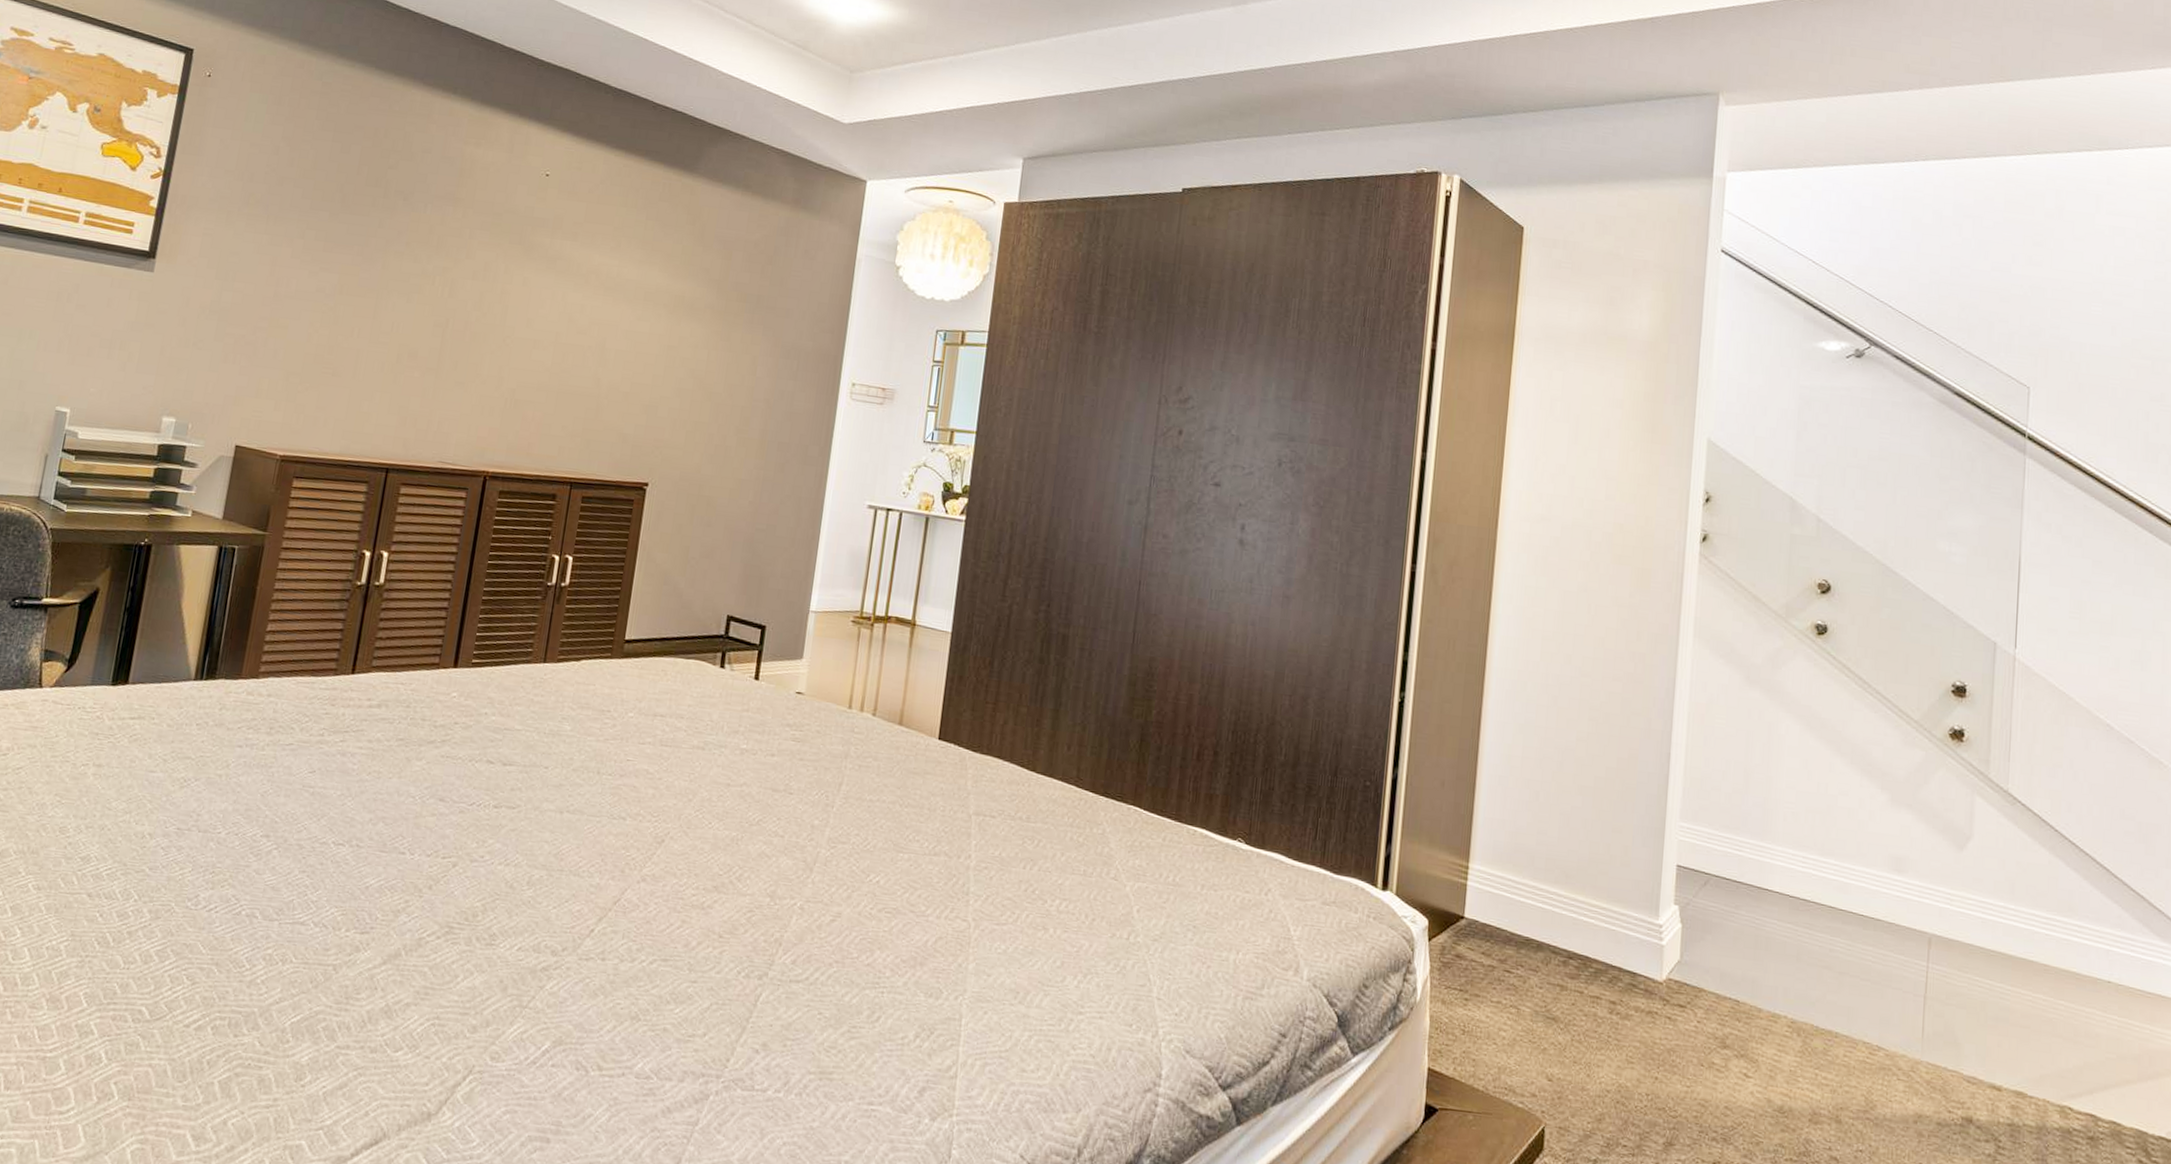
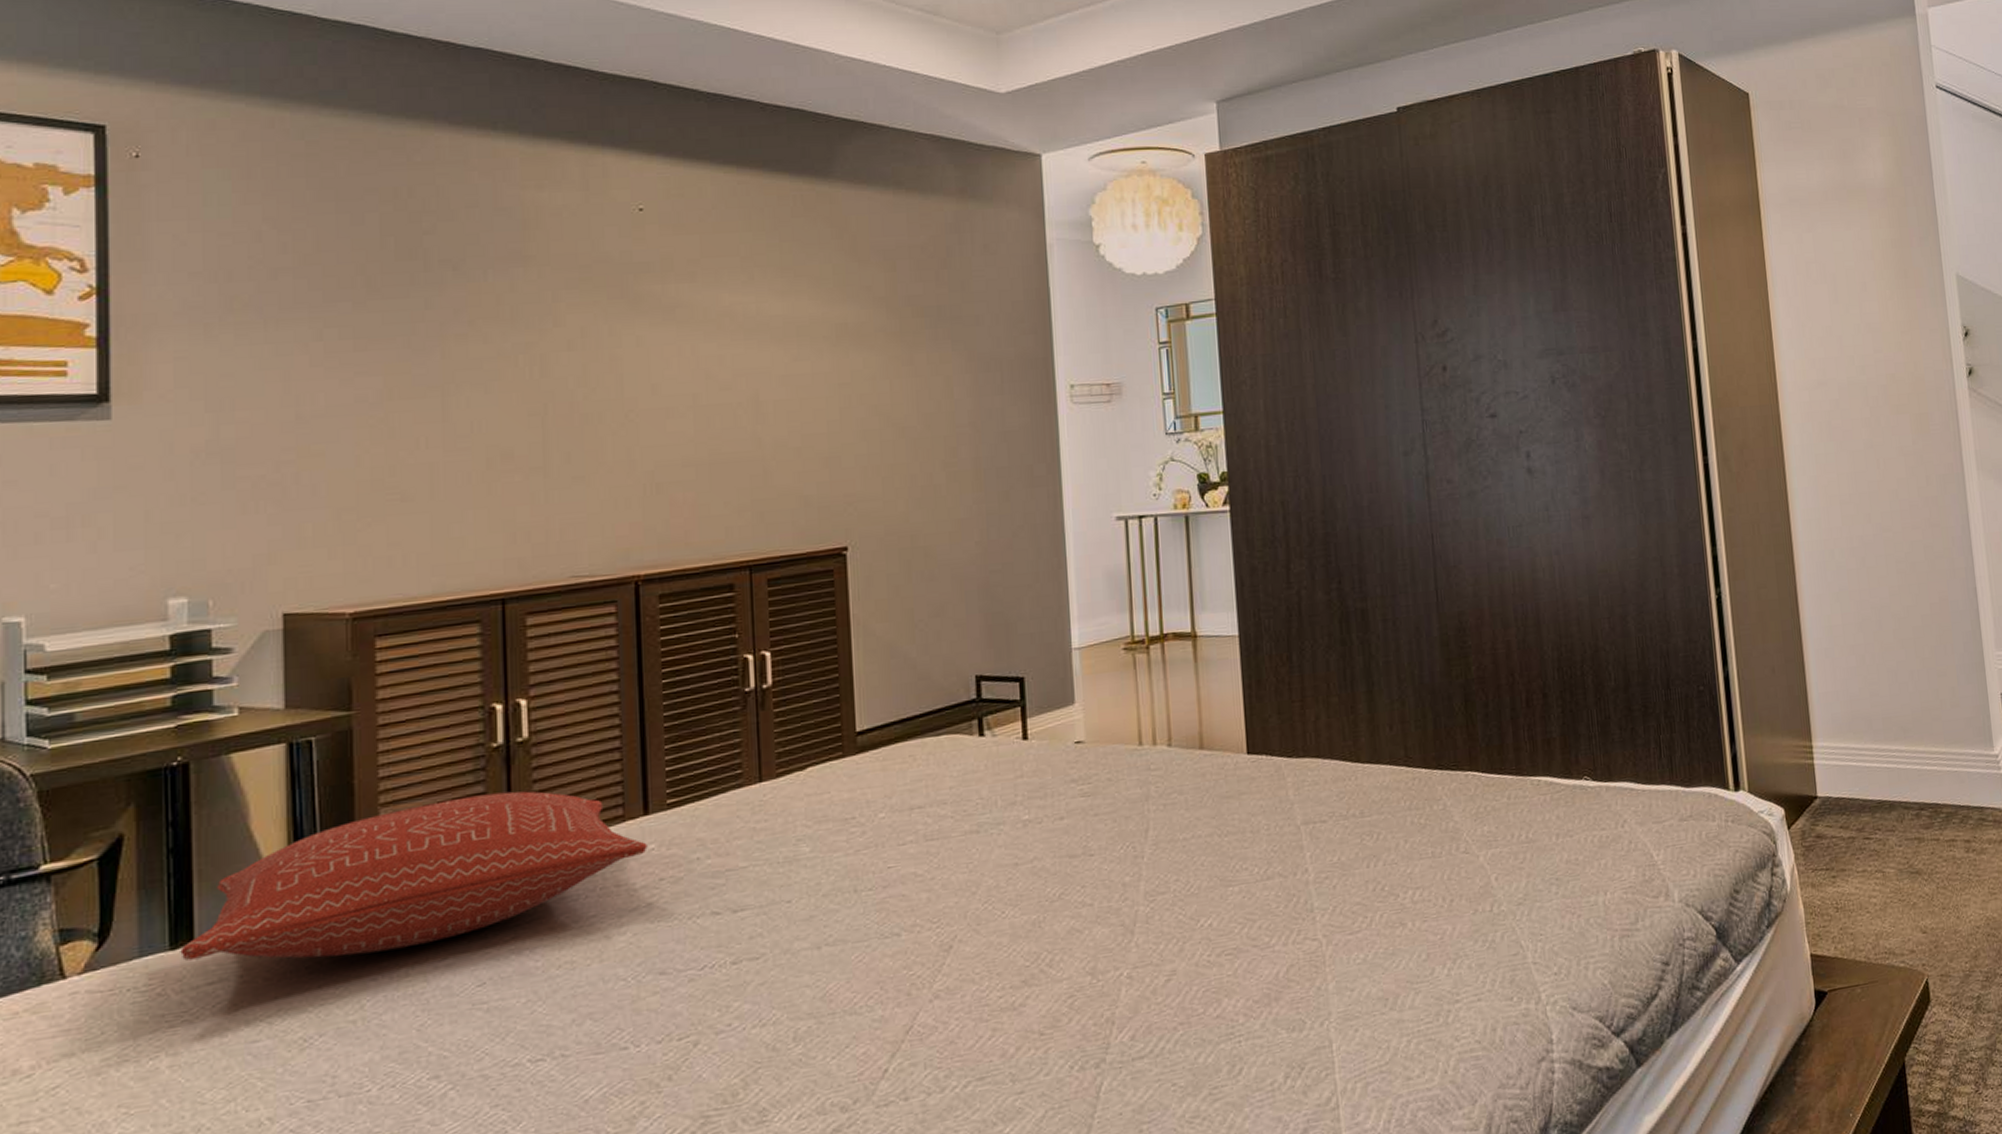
pillow: none [117,617,451,729] -> present [180,791,647,961]

